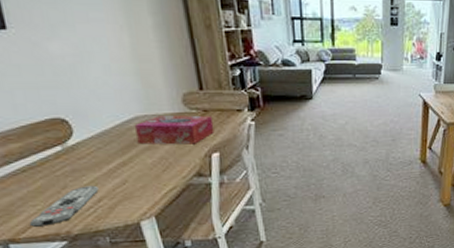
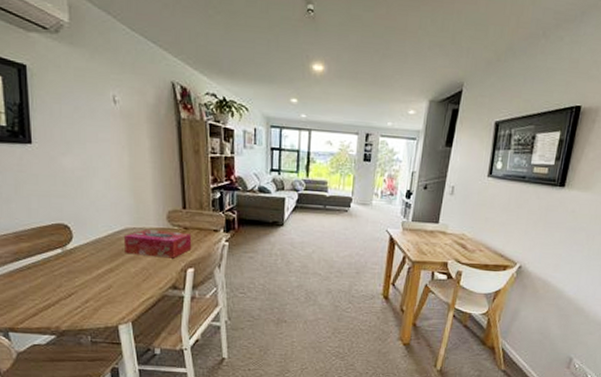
remote control: present [29,185,99,227] -> none [27,287,87,320]

